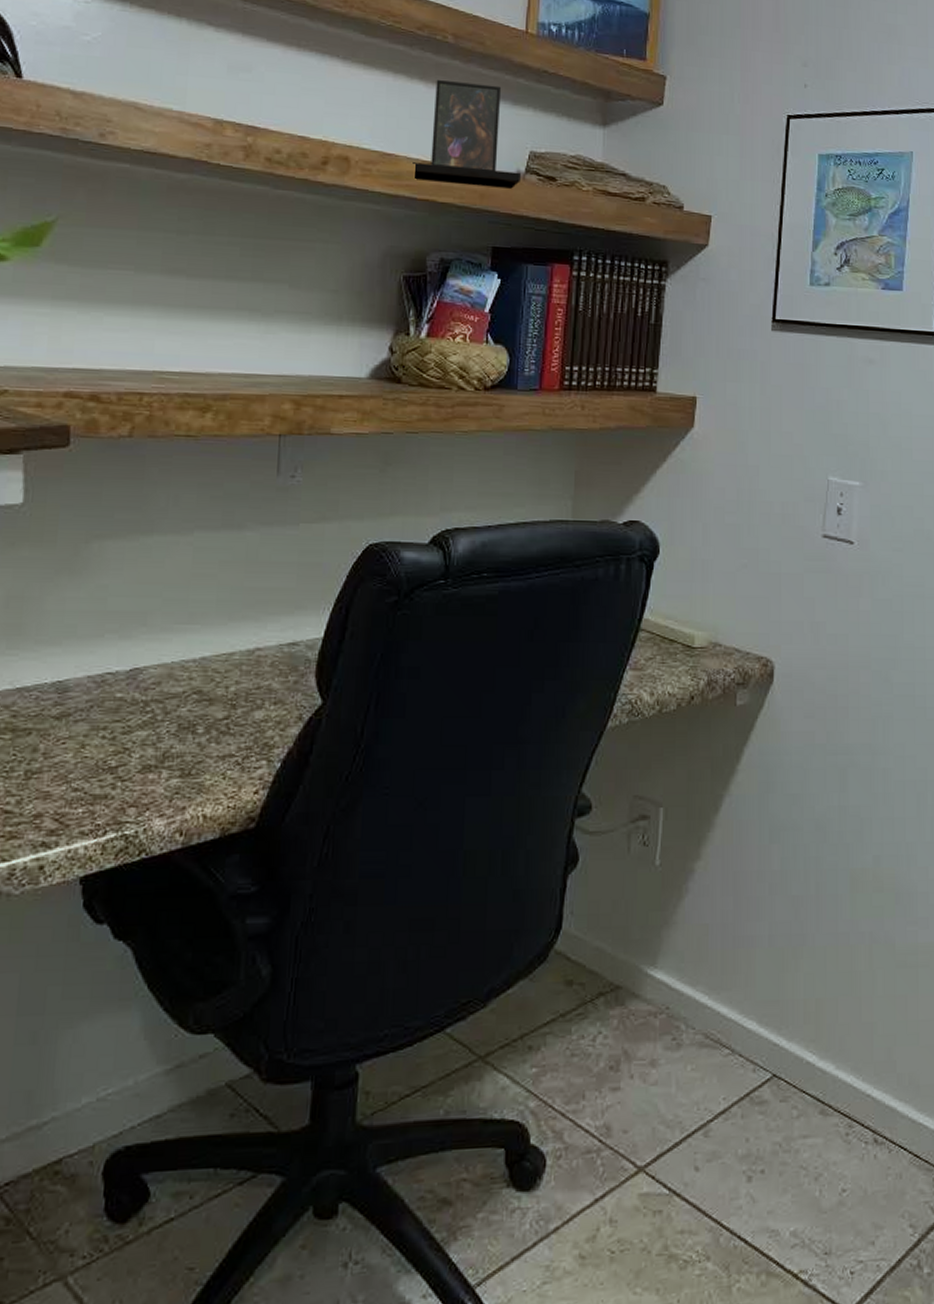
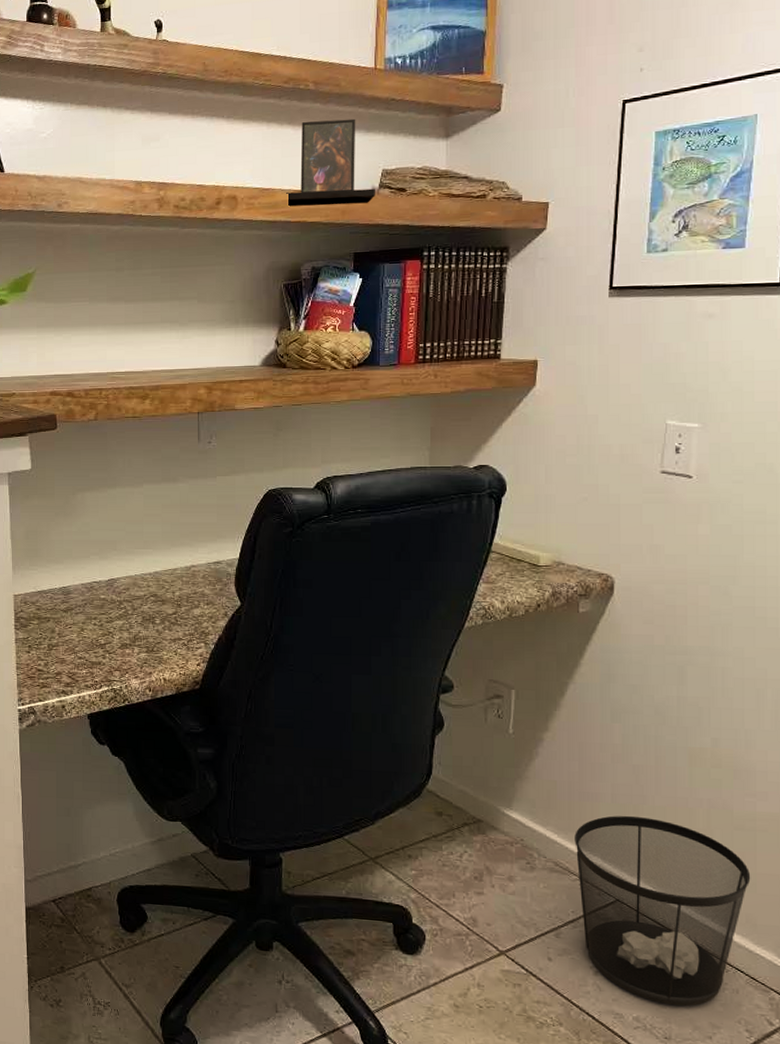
waste bin: none [728,961,913,1208] -> present [575,815,751,1007]

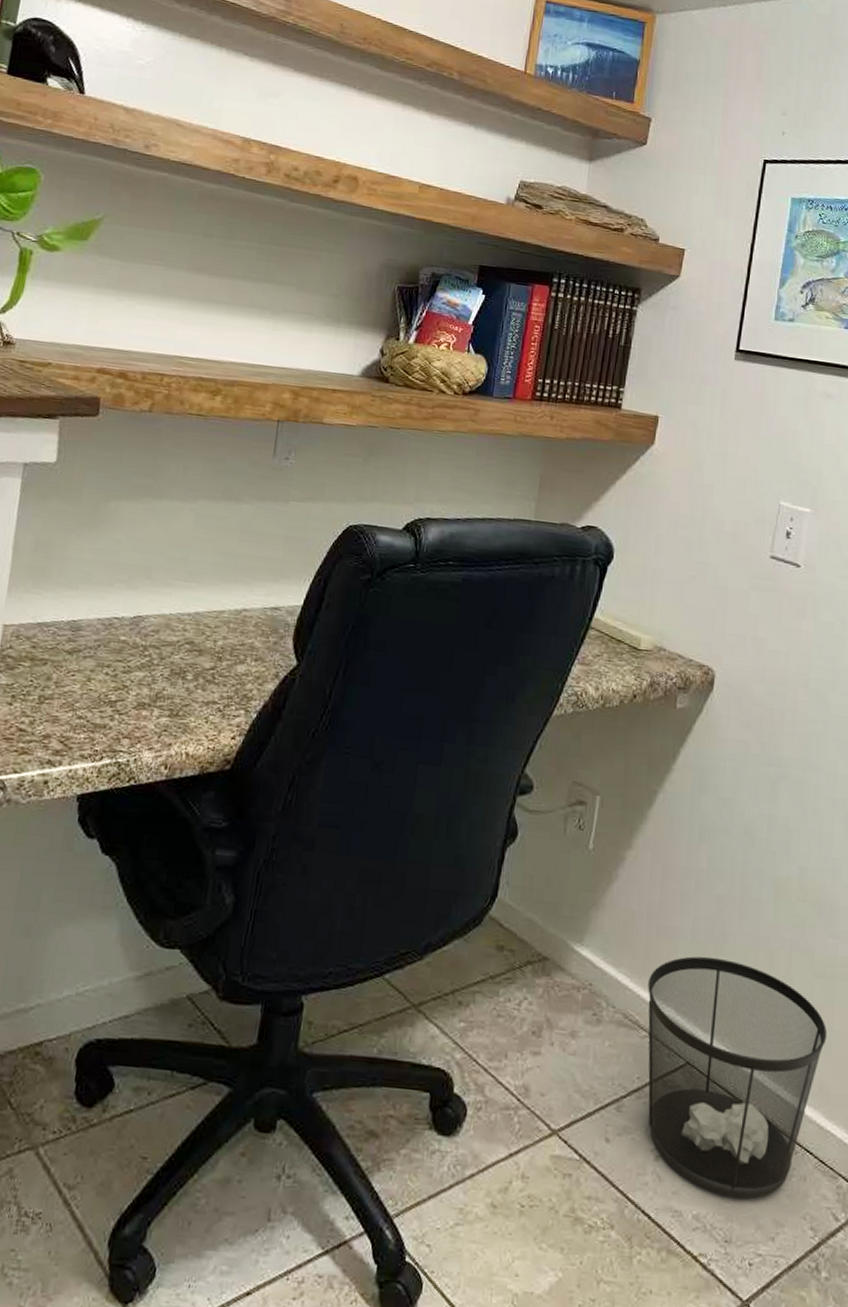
photo frame: present [286,118,375,207] -> none [414,112,510,214]

